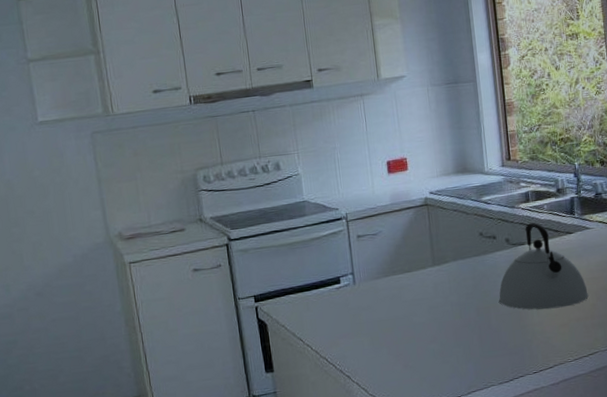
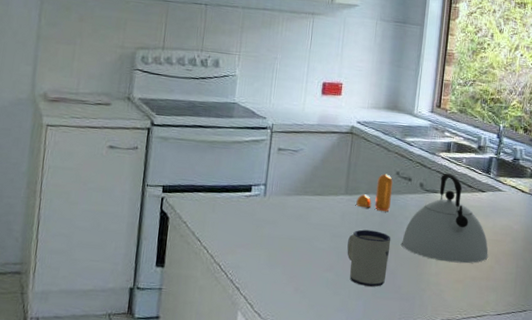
pepper shaker: none [445,237,481,275] -> present [356,173,393,211]
mug: none [445,294,491,350] -> present [347,229,391,287]

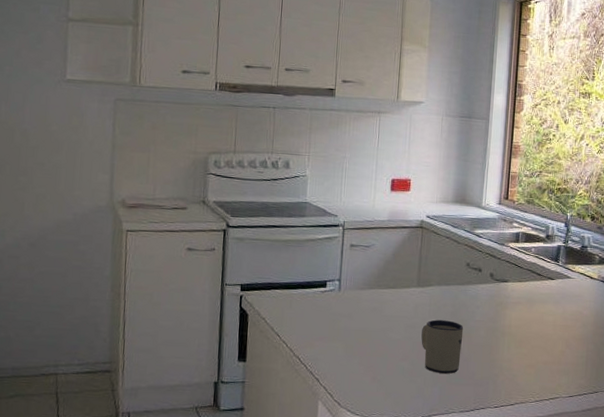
pepper shaker: present [356,173,393,211] -> none [428,265,463,301]
kettle: present [402,173,489,264] -> none [474,262,559,349]

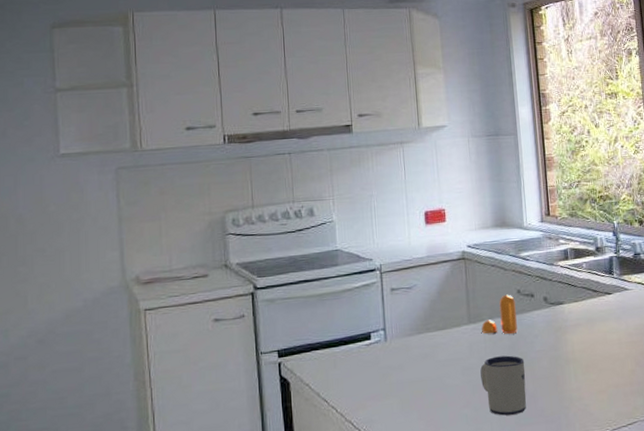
pepper shaker: none [428,265,463,301] -> present [481,294,518,334]

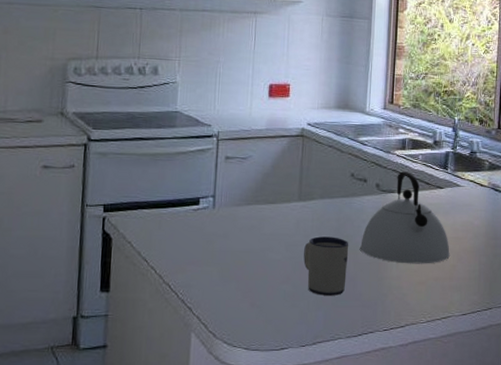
pepper shaker: present [481,294,518,334] -> none [311,176,348,215]
kettle: none [536,281,627,375] -> present [360,171,450,264]

